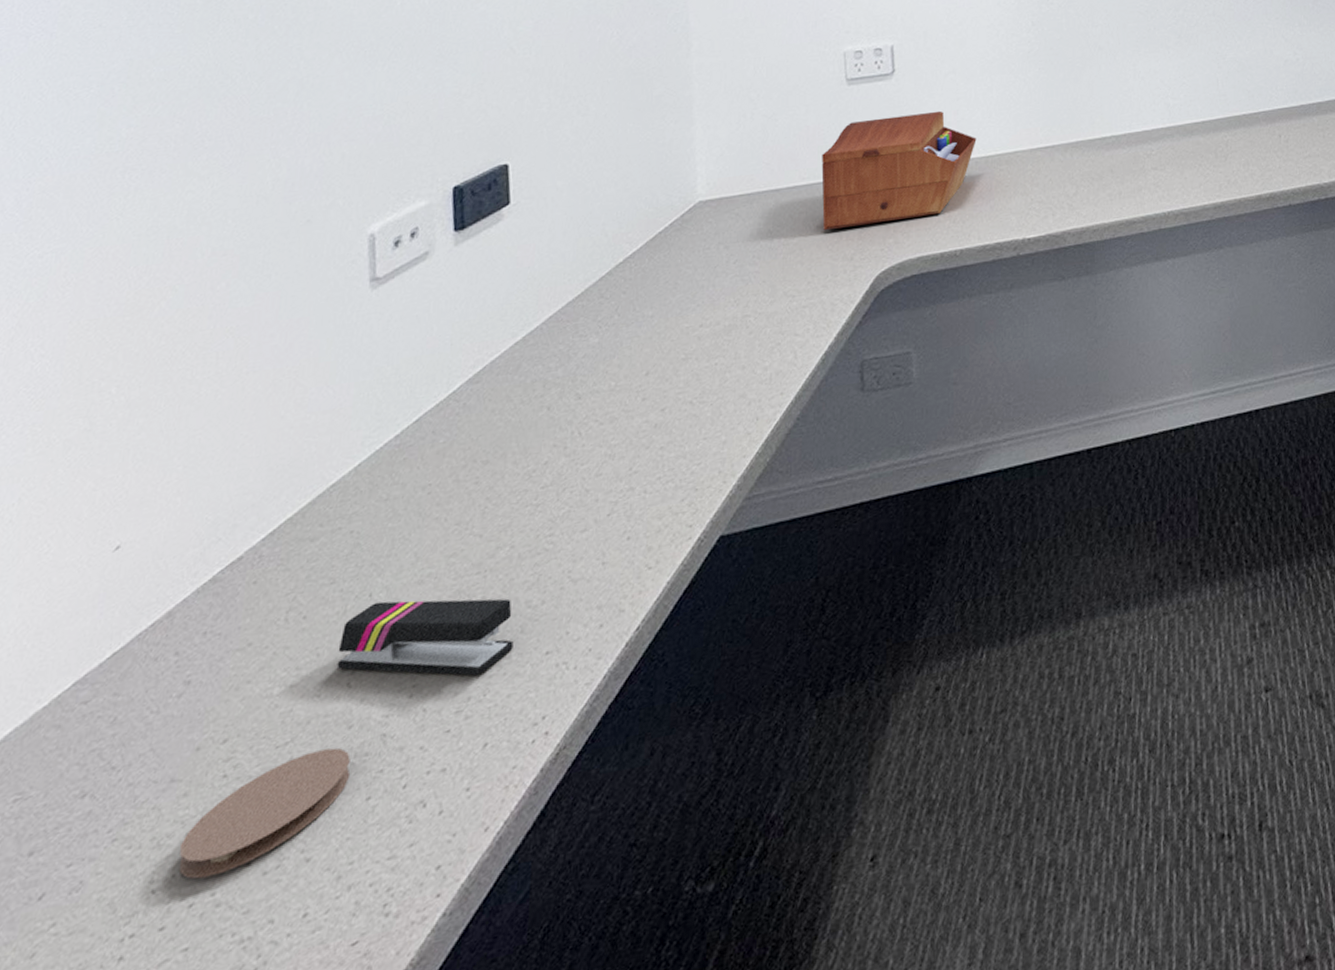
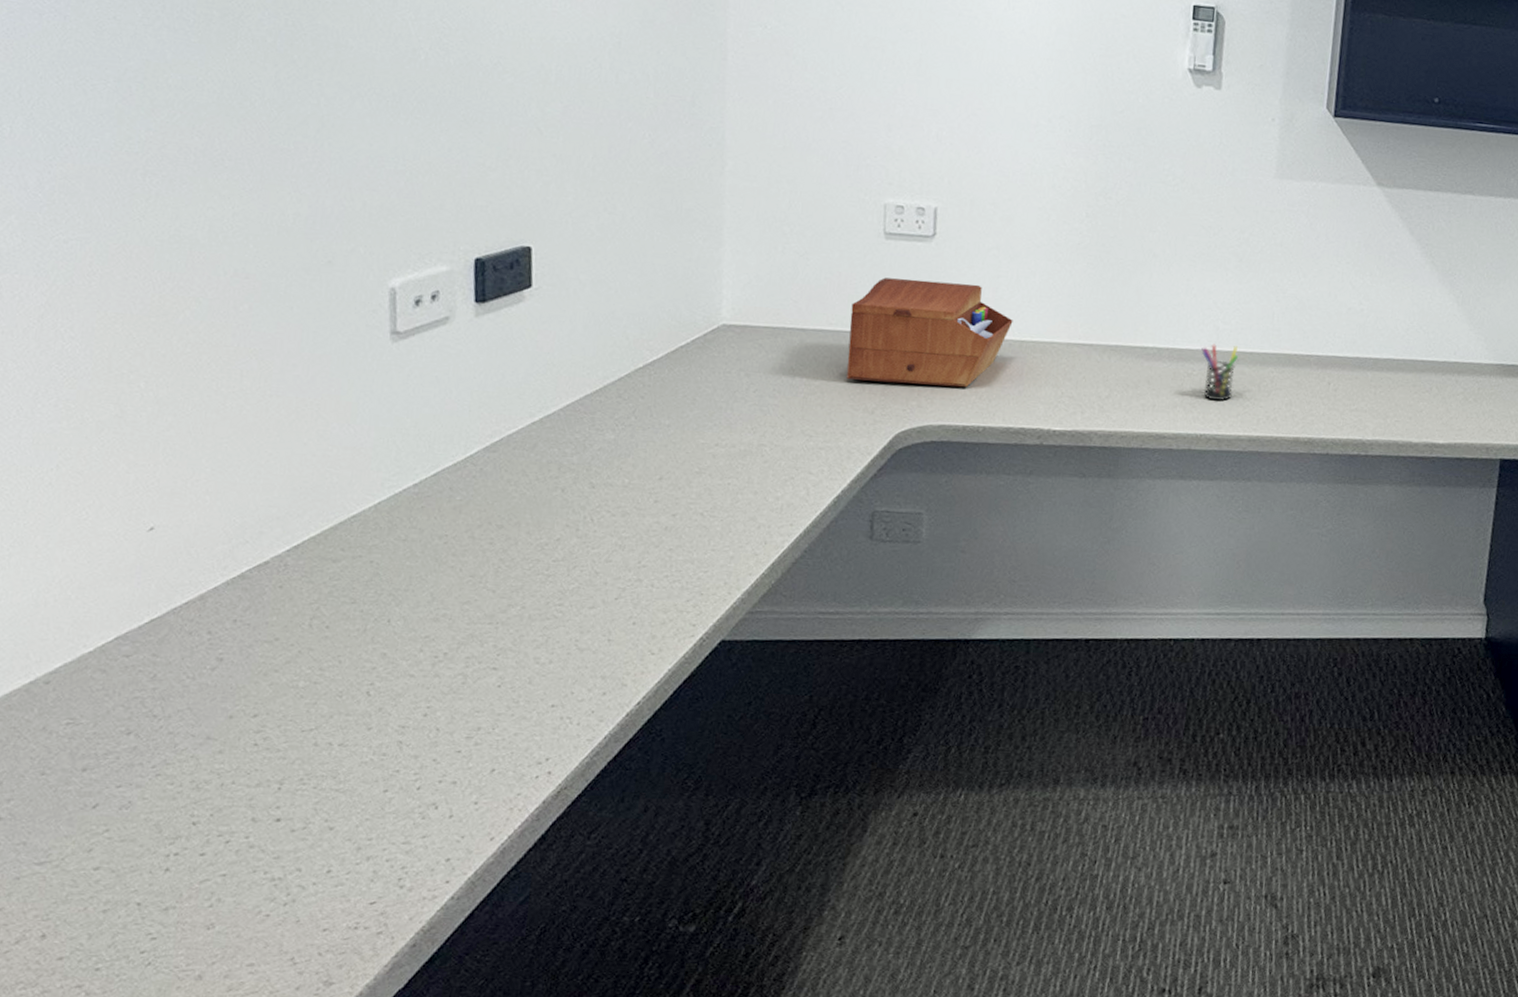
coaster: present [179,747,351,879] -> none [216,741,370,823]
stapler: present [336,598,514,676] -> none [357,628,522,711]
pen holder: none [1156,118,1193,177] -> present [1201,344,1239,402]

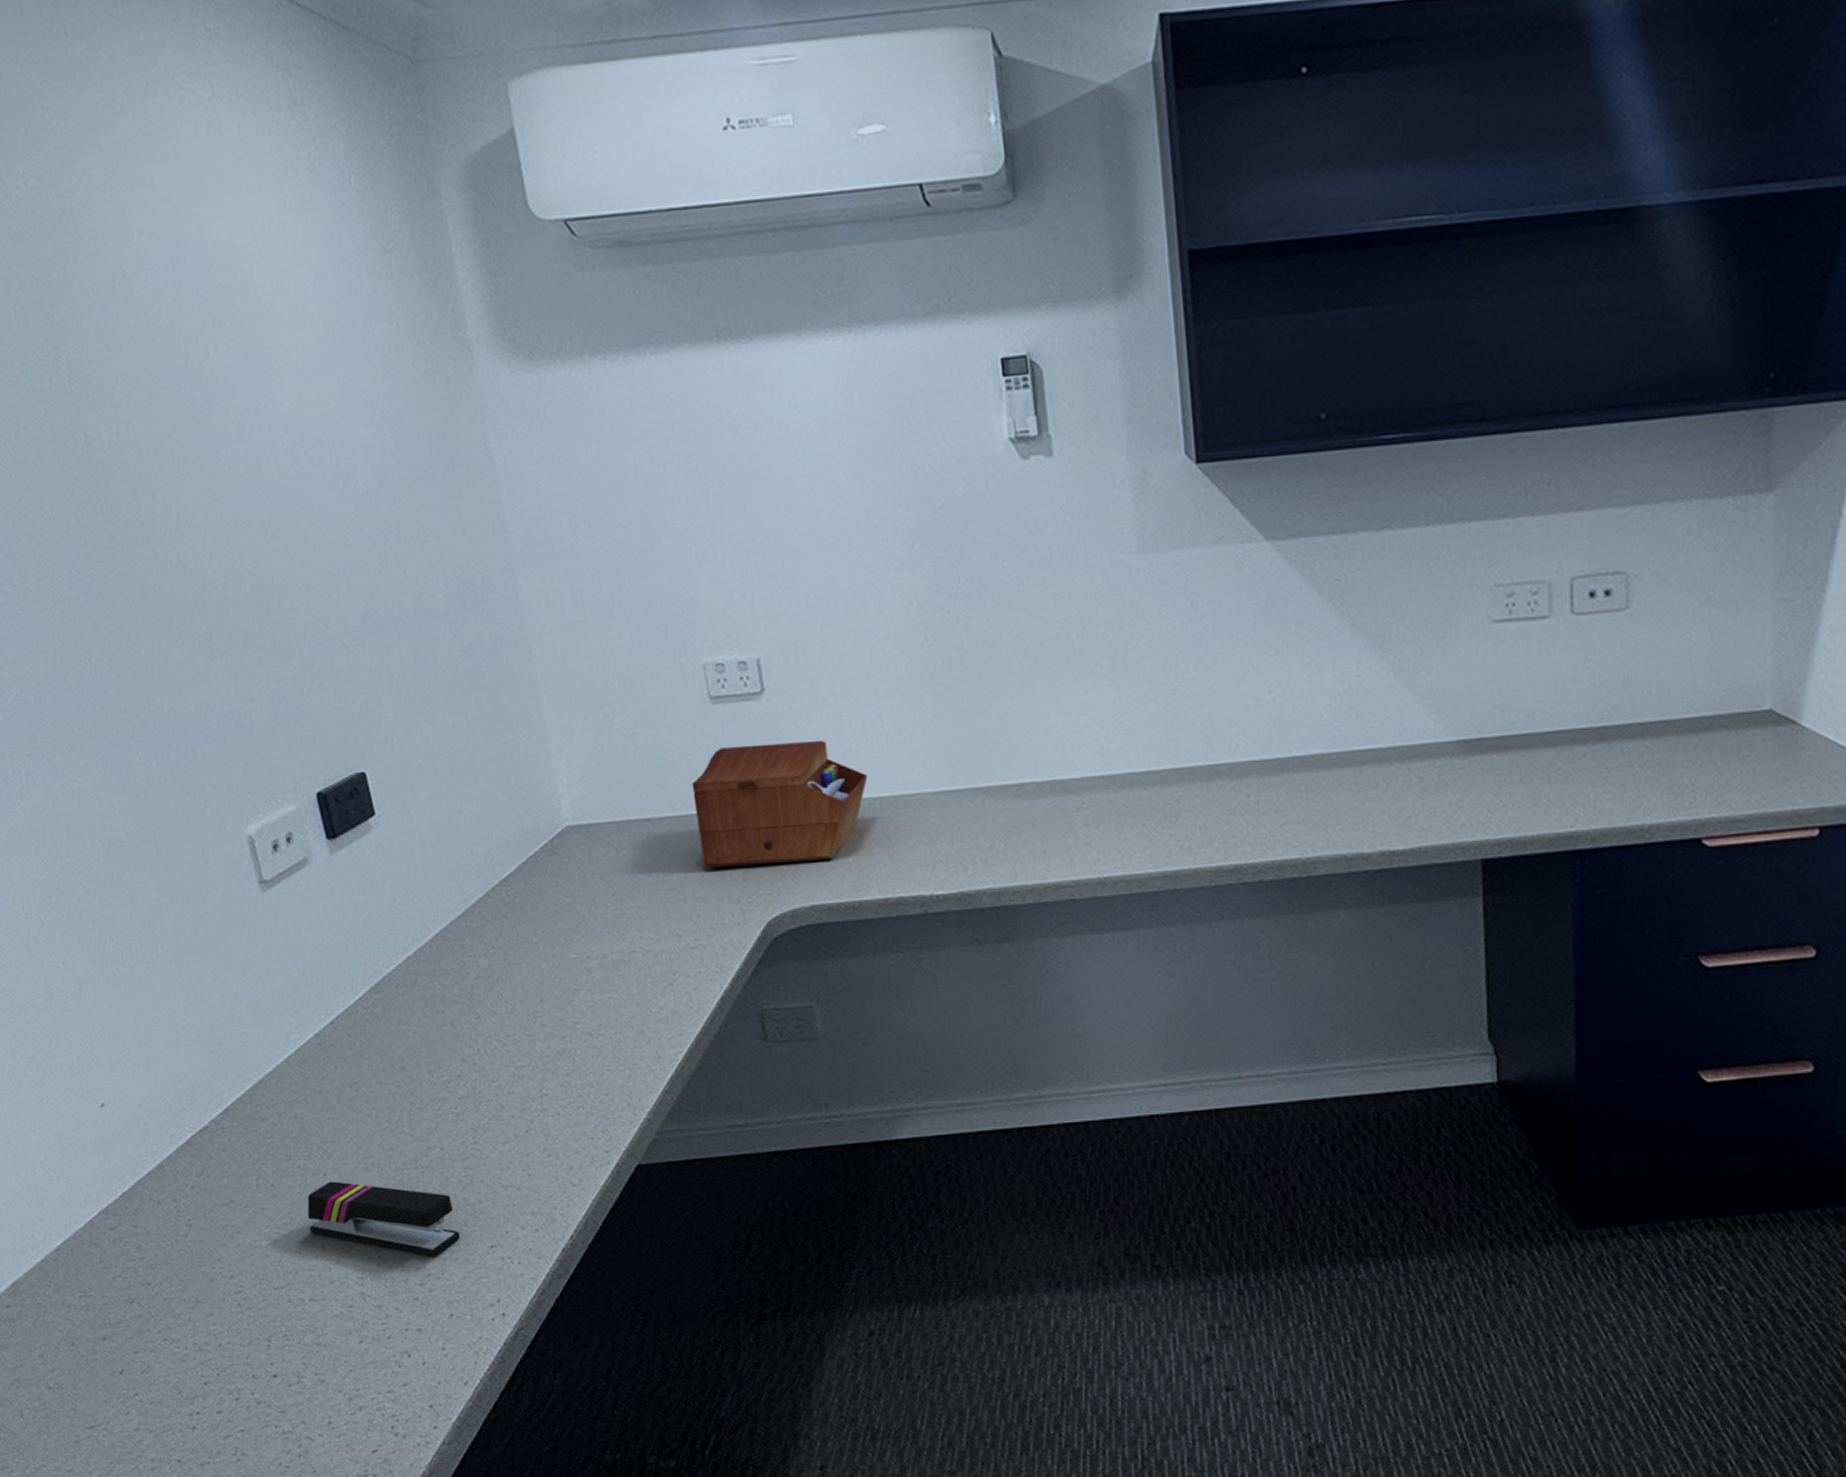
stapler: none [357,628,522,711] -> present [307,1181,460,1256]
pen holder: present [1201,344,1239,402] -> none [1087,766,1135,836]

